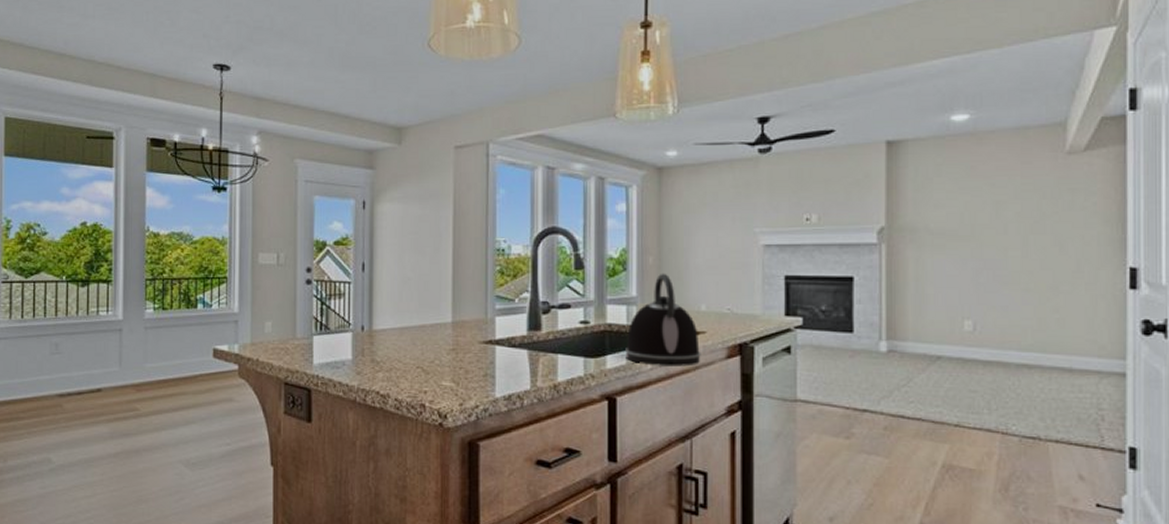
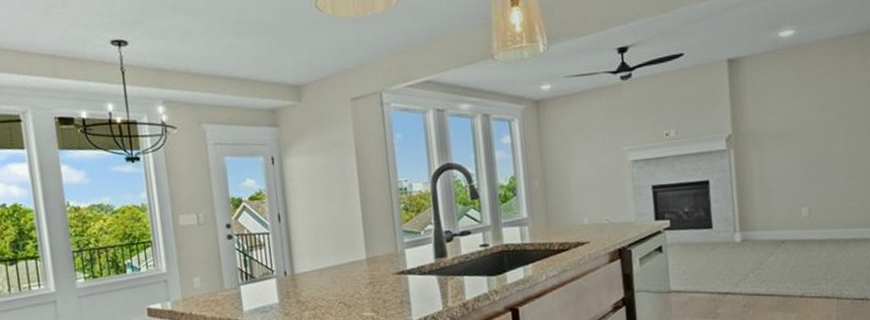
kettle: present [626,273,701,367] -> none [522,194,587,277]

